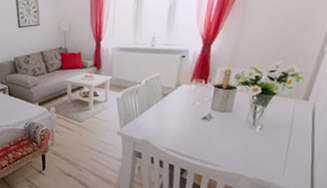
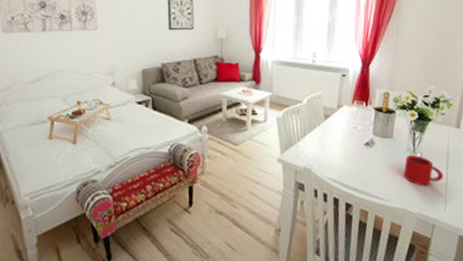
mug: none [241,127,284,155] -> present [403,155,443,186]

